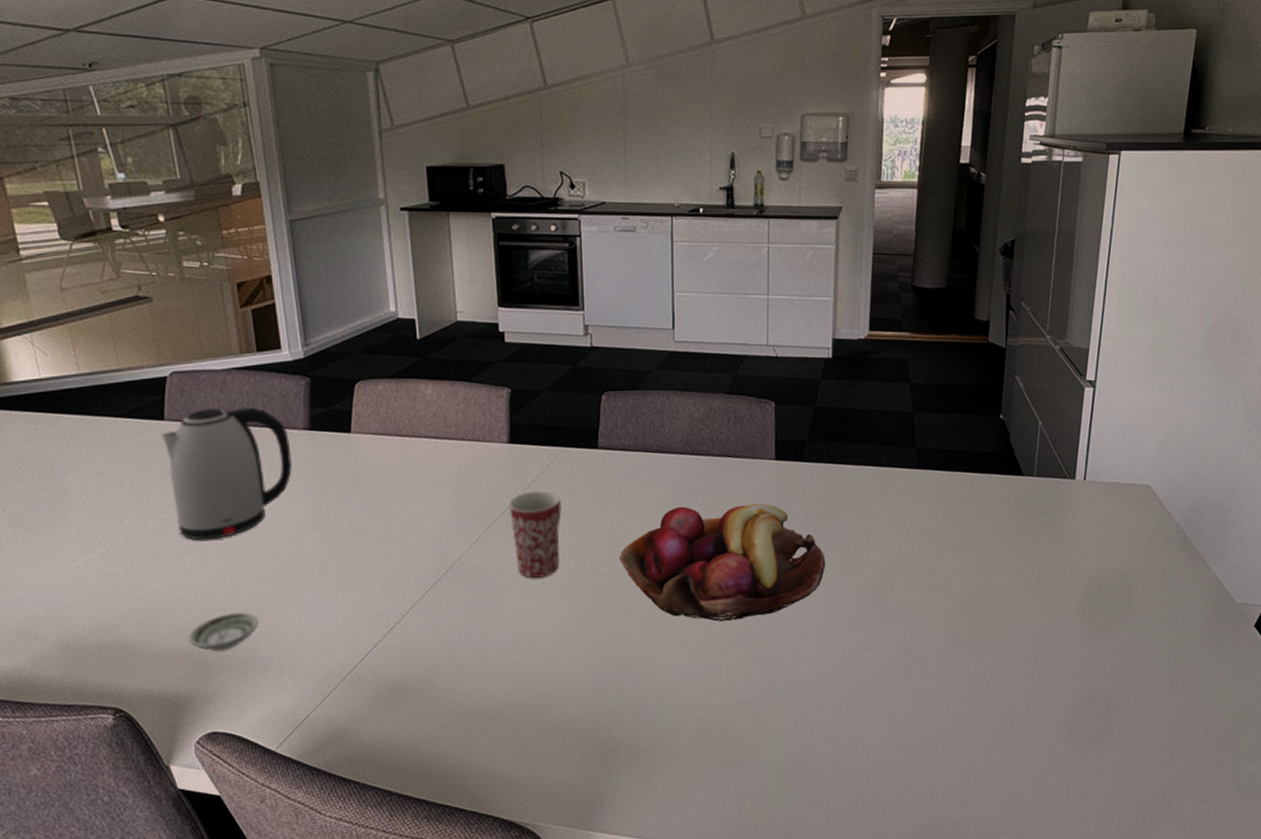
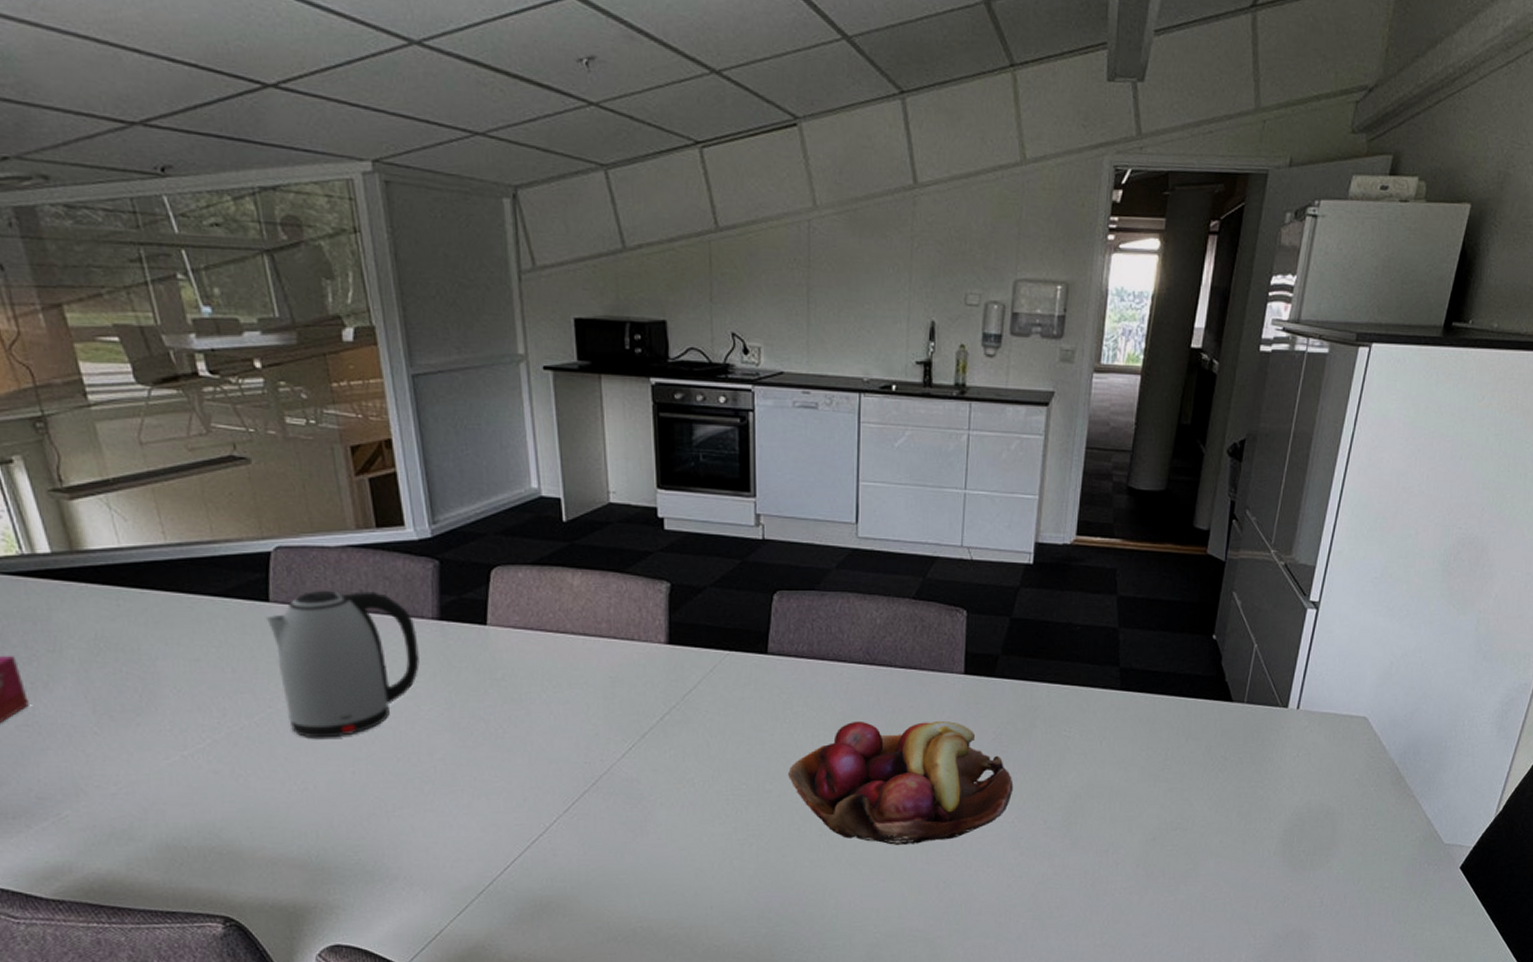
saucer: present [188,611,258,651] -> none [305,817,384,860]
mug: present [508,490,562,578] -> none [665,698,725,792]

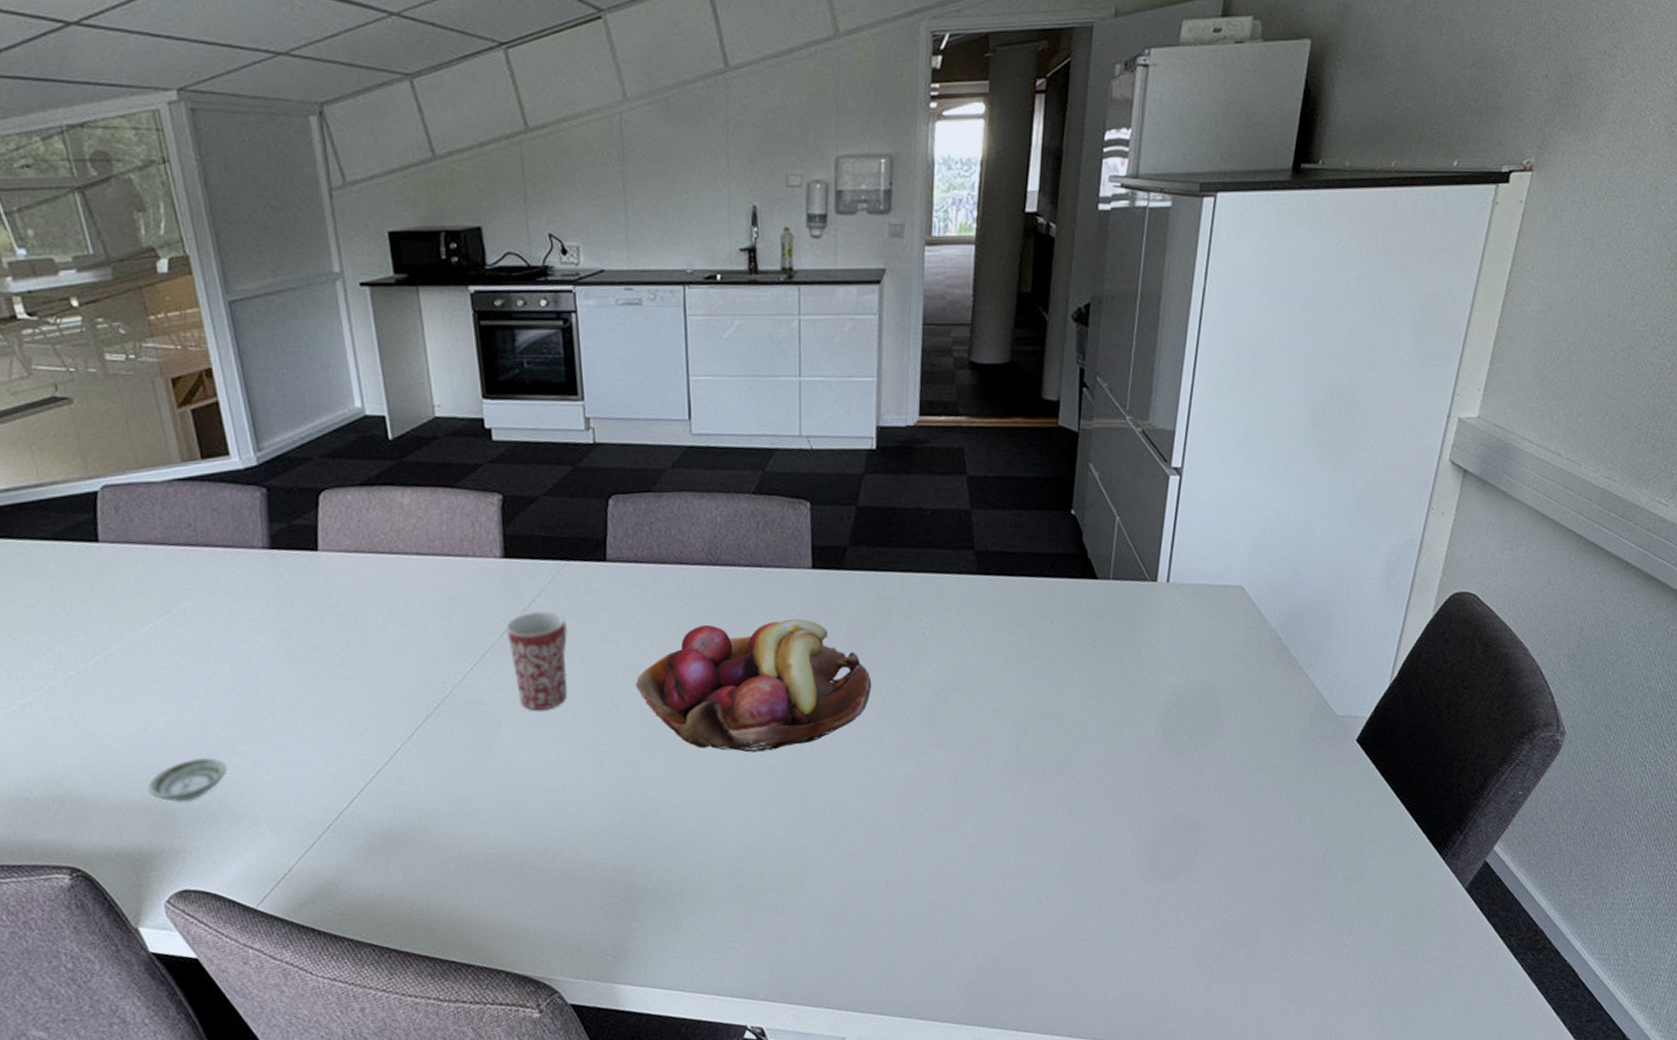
kettle: present [265,590,420,738] -> none [96,524,253,679]
saucer: none [305,817,384,860] -> present [147,756,227,802]
mug: none [665,698,725,792] -> present [505,611,567,710]

